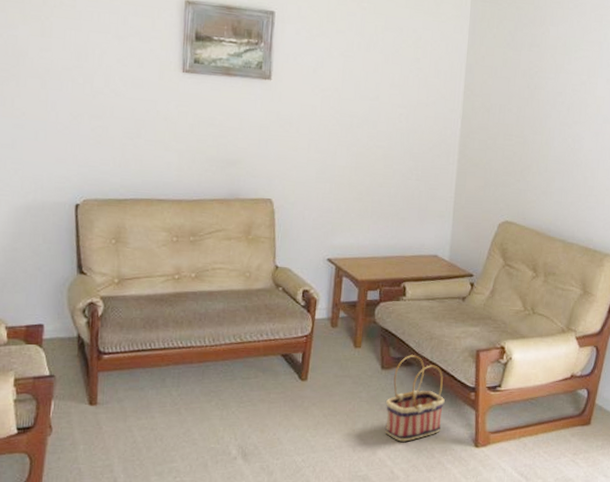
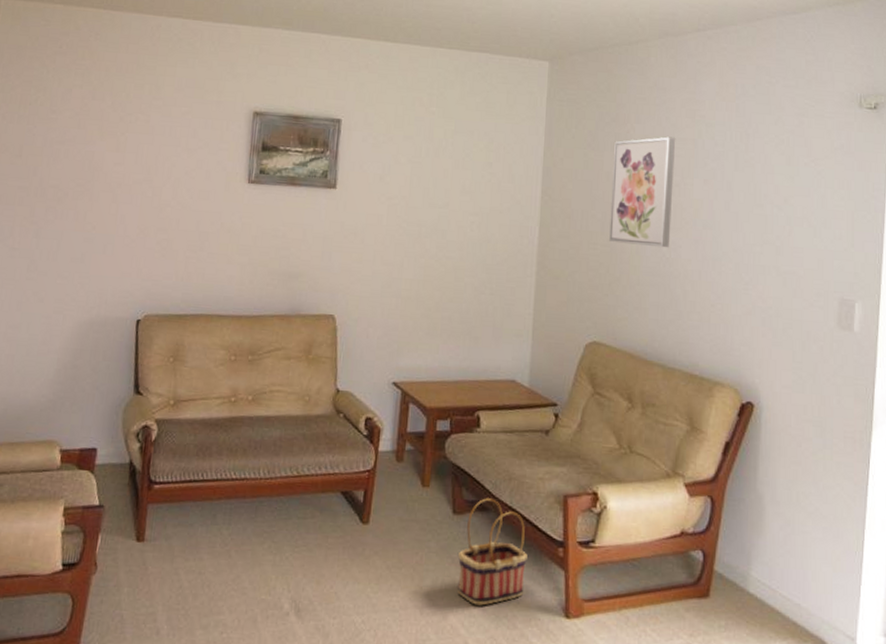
wall art: none [523,39,585,140] -> present [609,136,676,248]

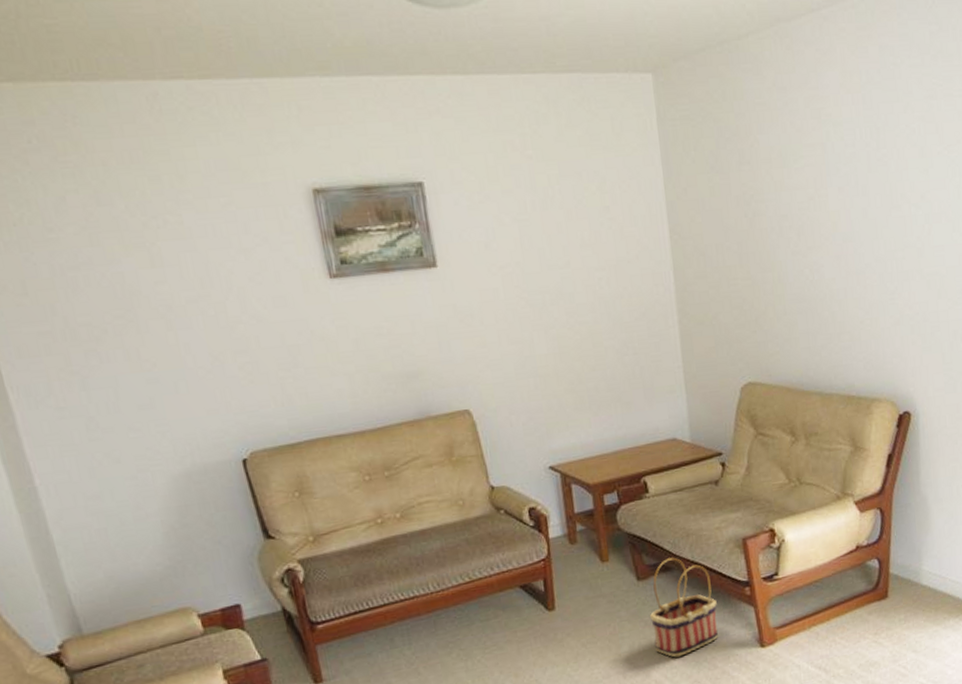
wall art: present [609,136,676,248] -> none [739,144,812,274]

